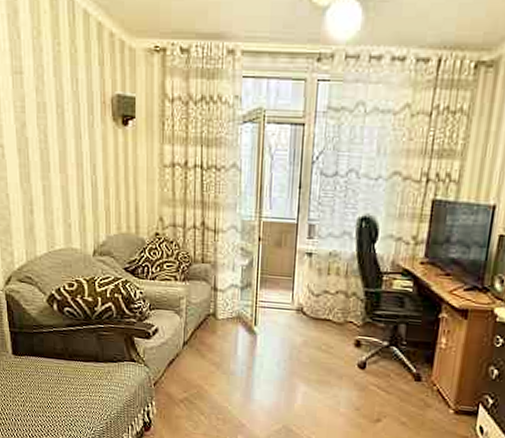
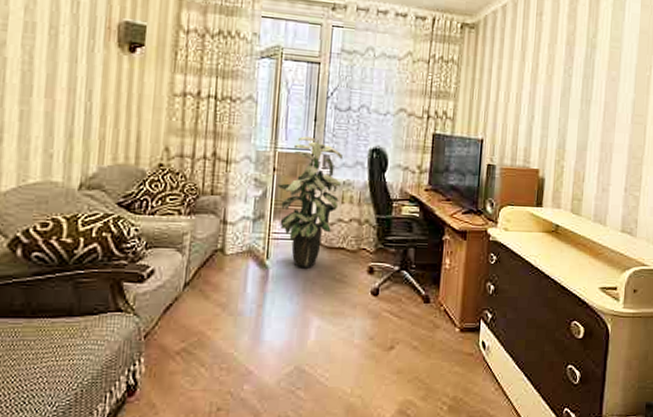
indoor plant: none [262,204,329,337] -> present [277,136,342,268]

